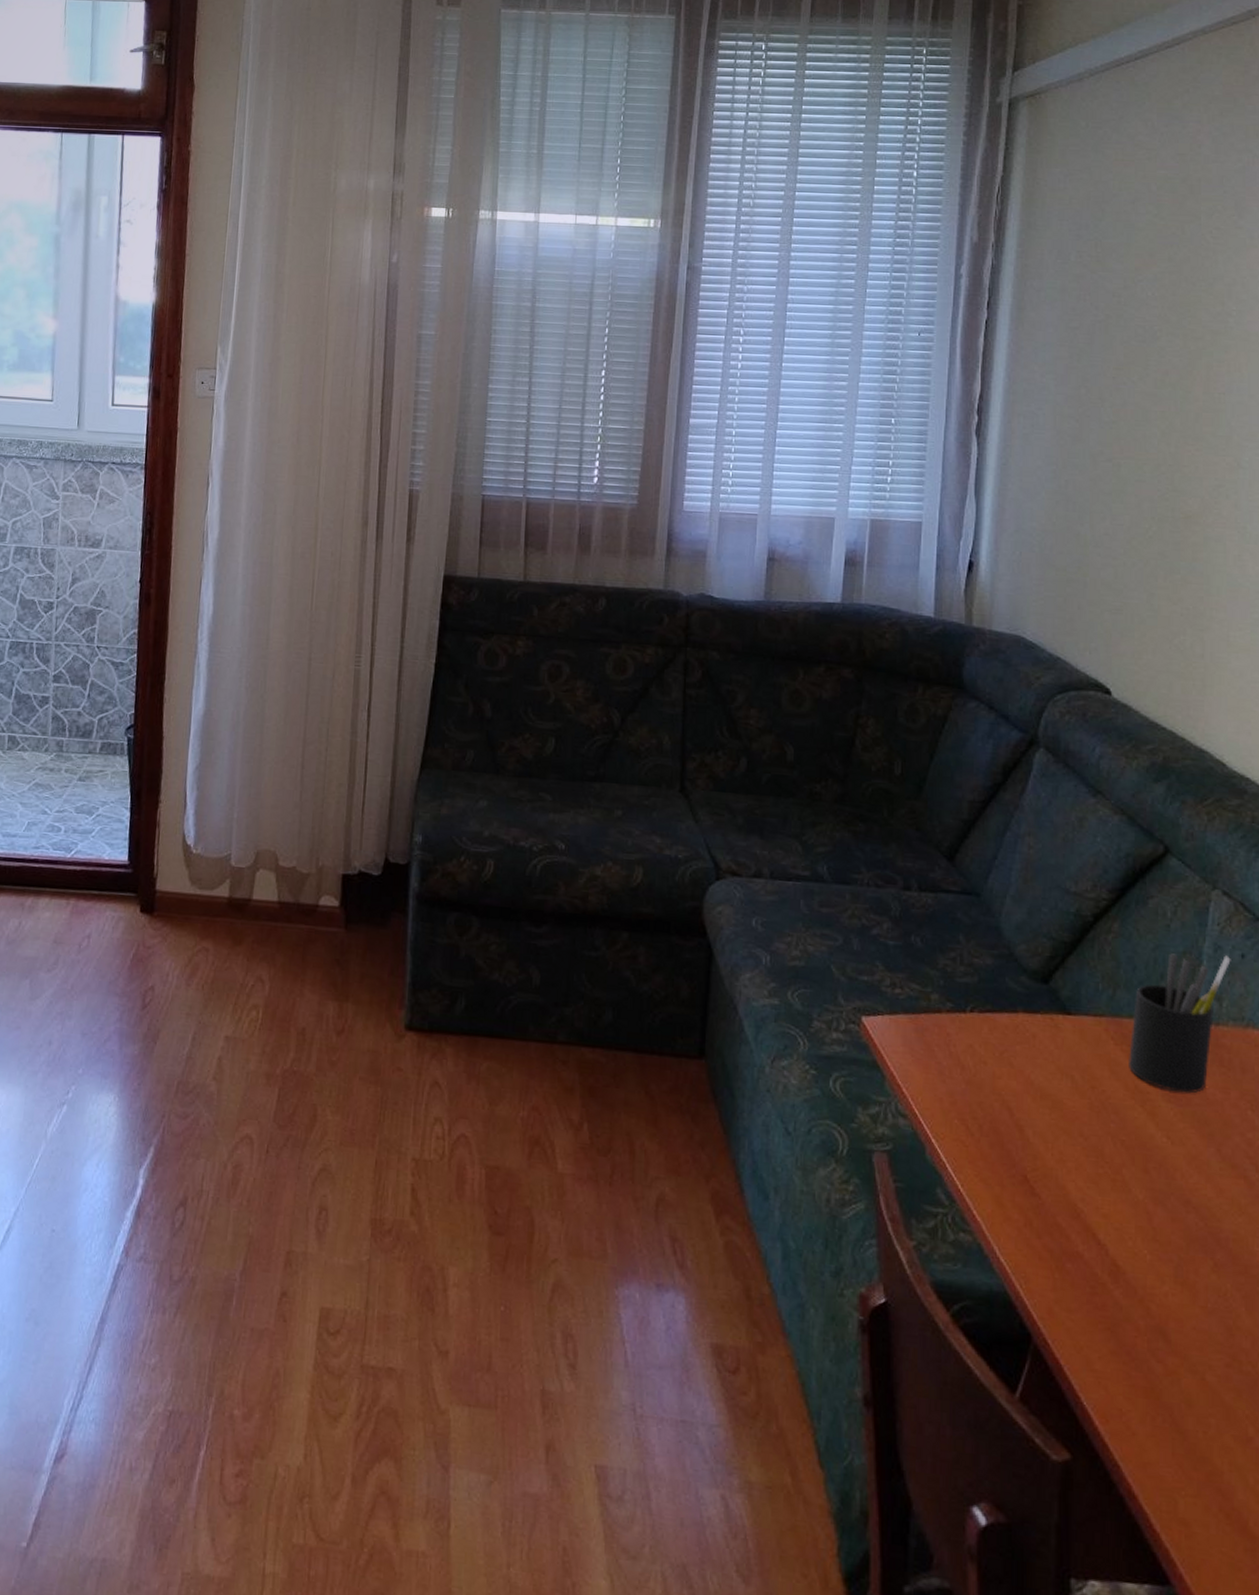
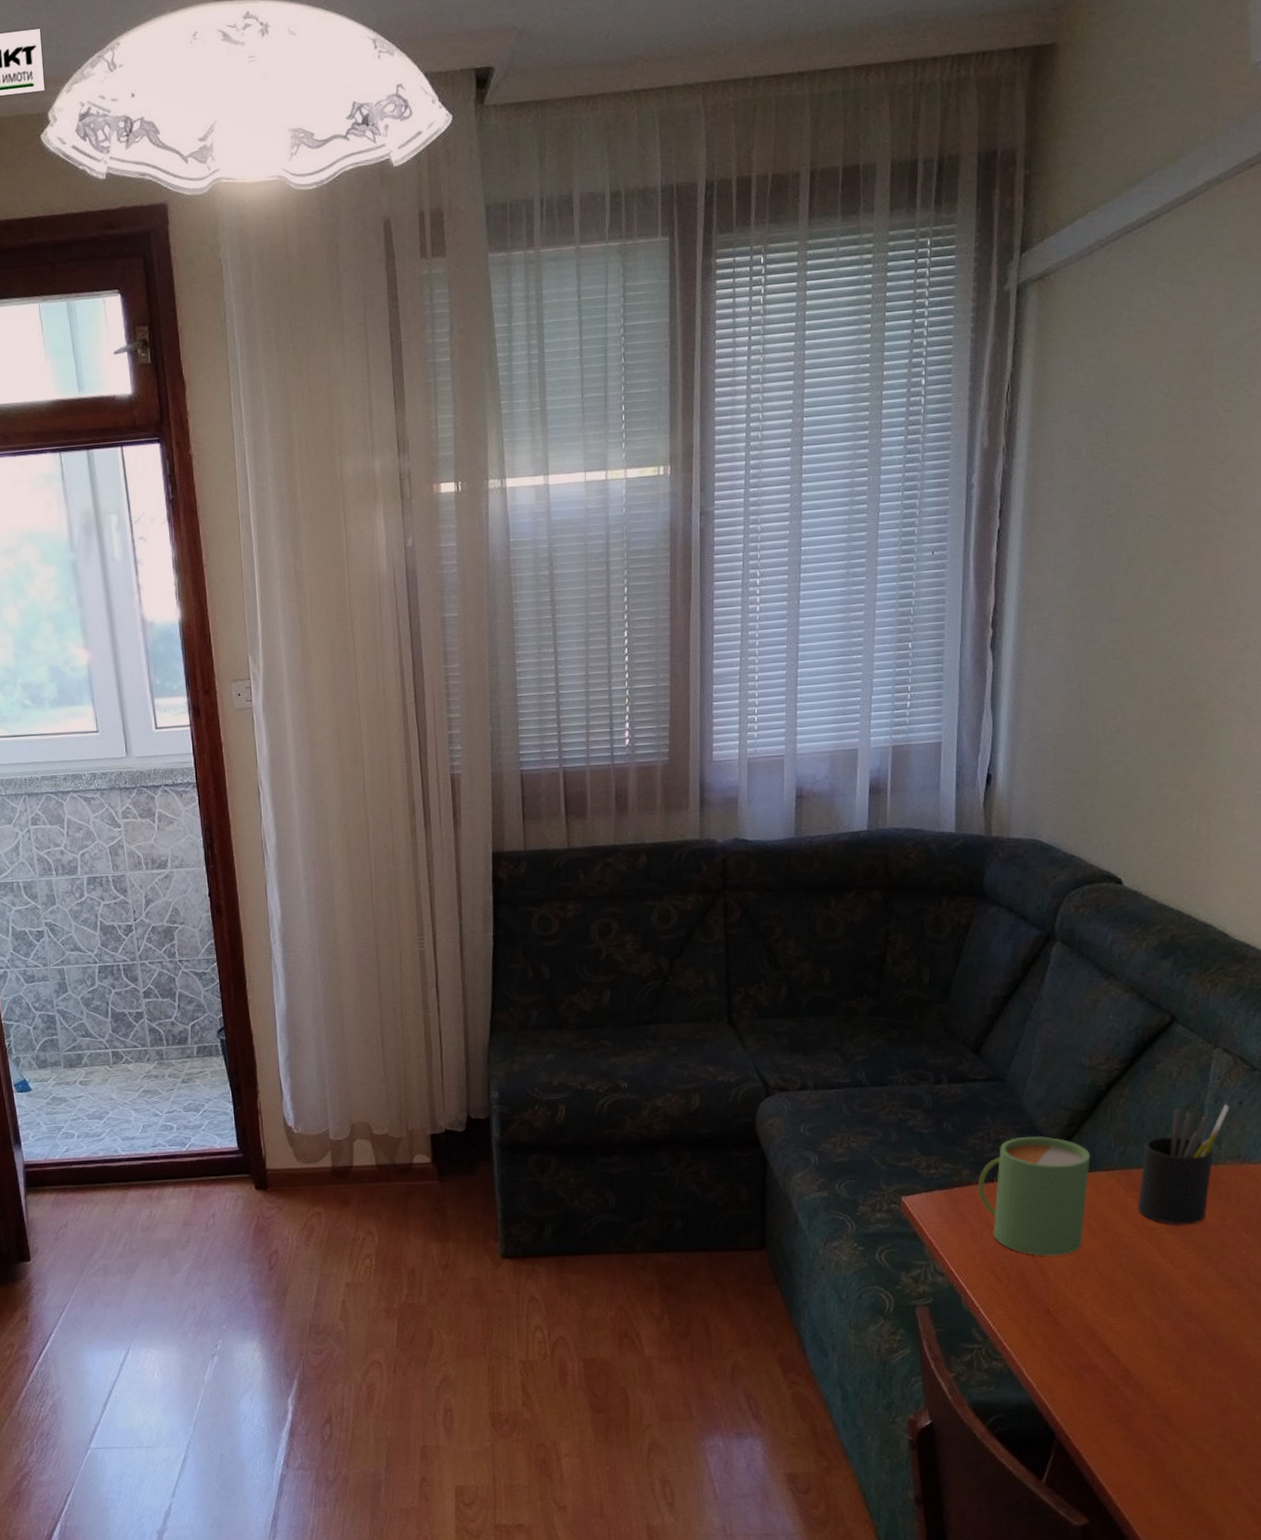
mug: none [948,963,1076,1112] -> present [978,1136,1091,1256]

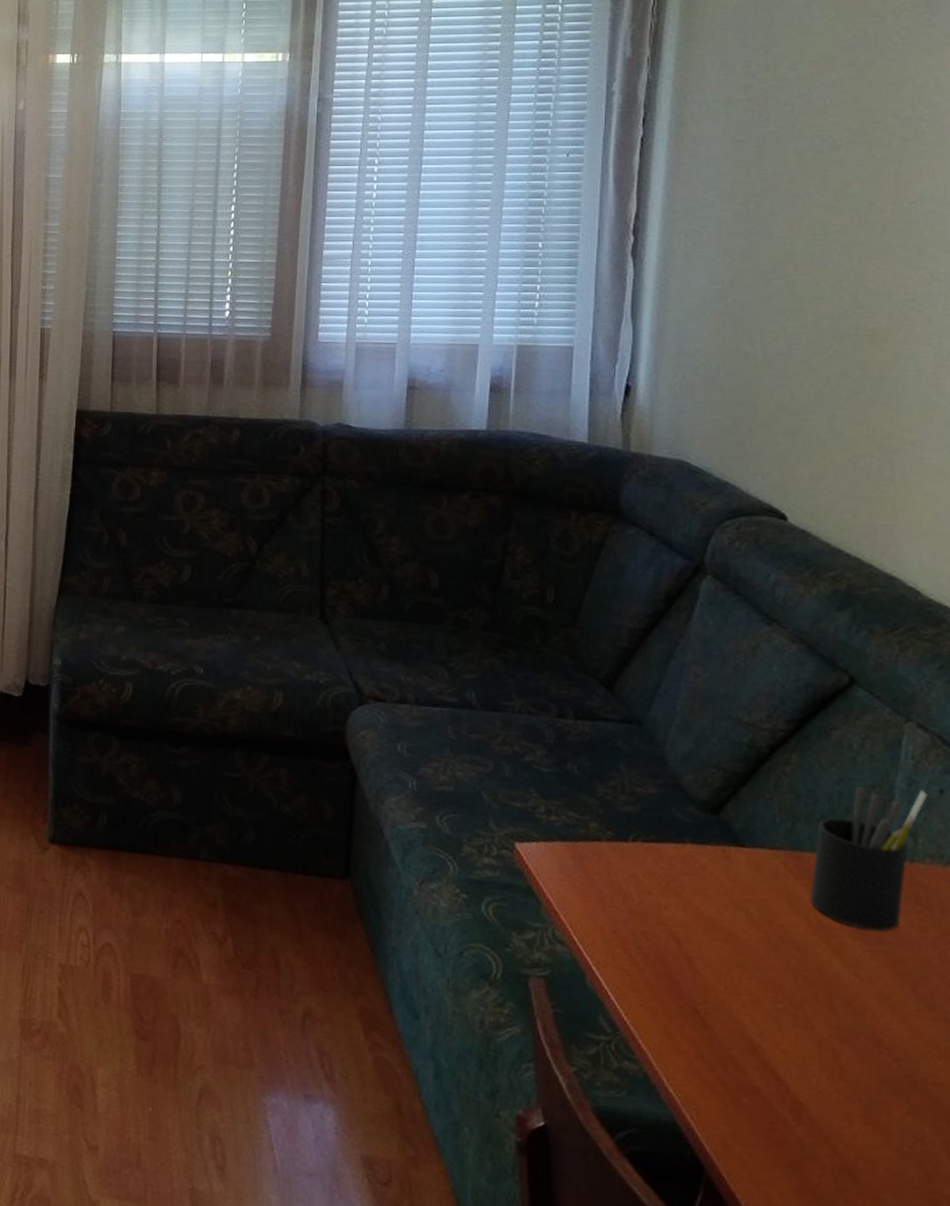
mug: present [978,1136,1091,1256] -> none [609,793,750,944]

